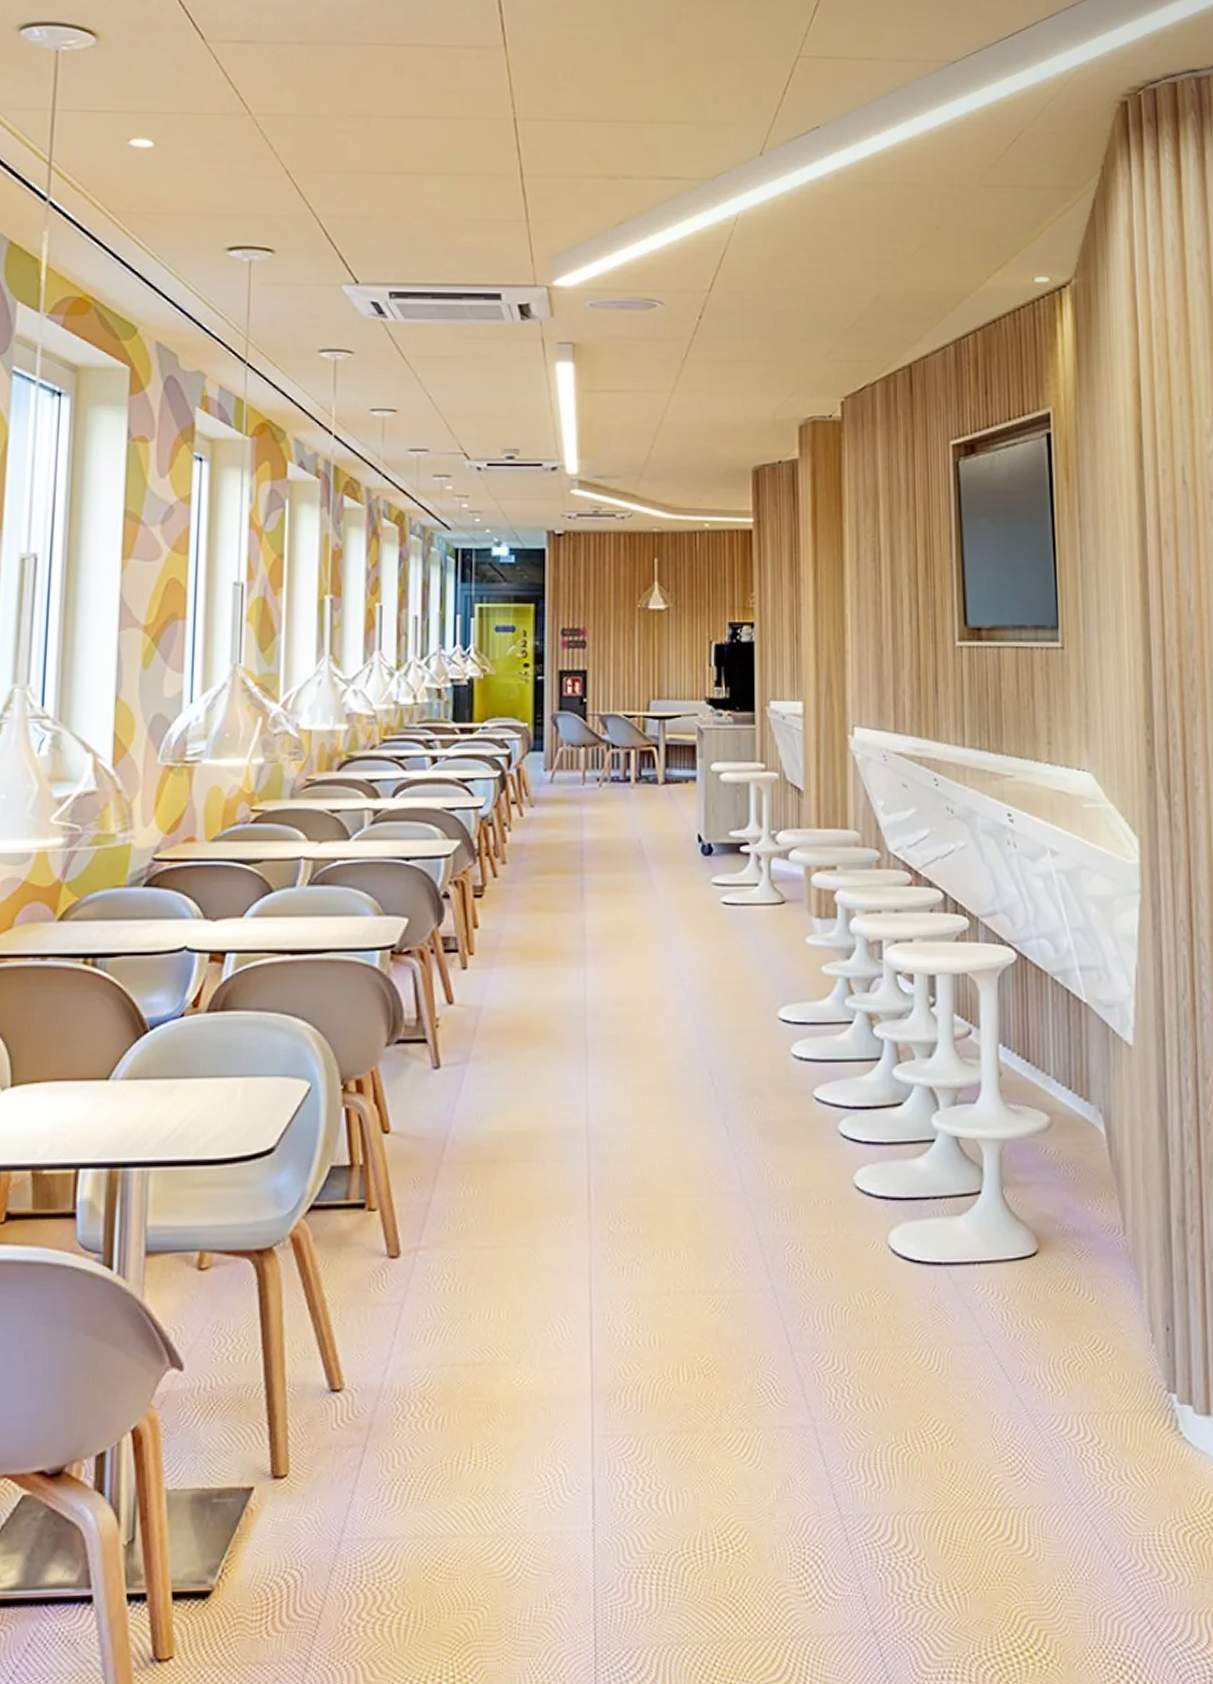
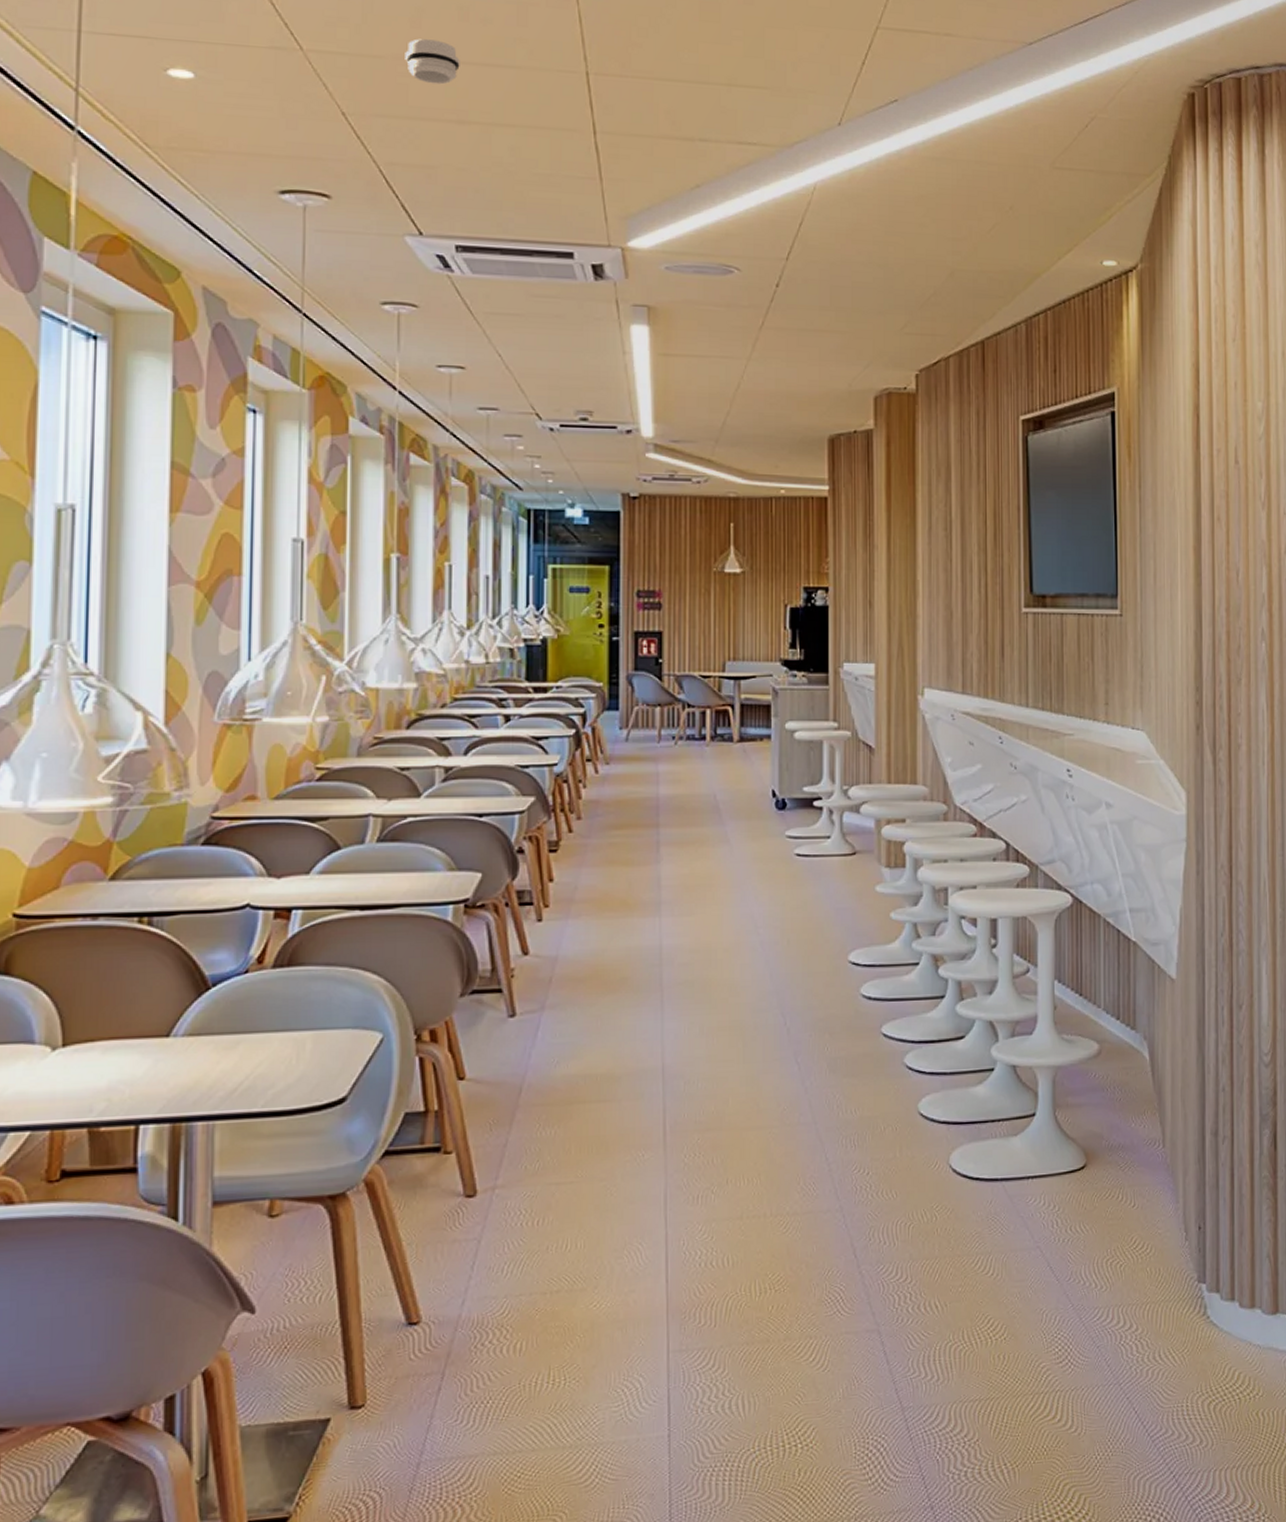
smoke detector: none [344,96,395,139] -> present [405,39,460,85]

